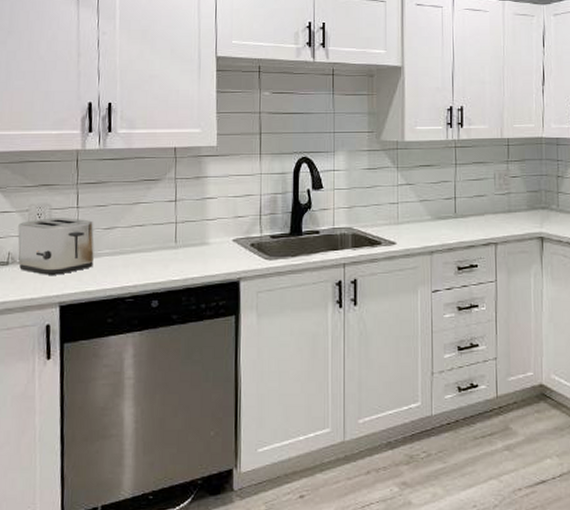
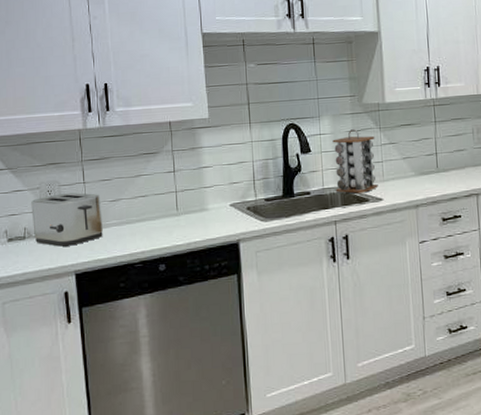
spice rack: none [346,167,392,235] -> present [332,129,378,194]

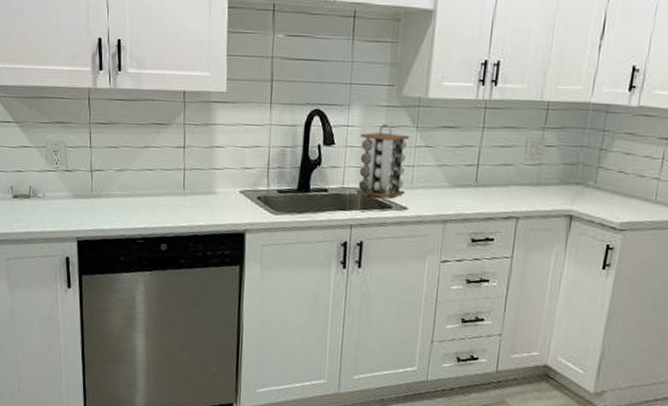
toaster: present [31,192,103,248] -> none [37,155,107,212]

